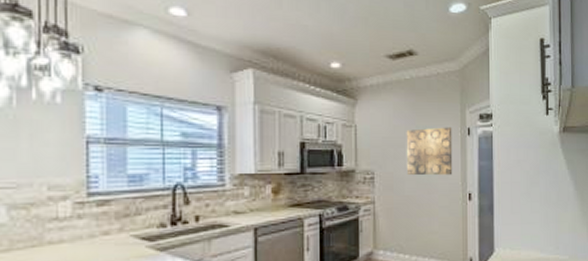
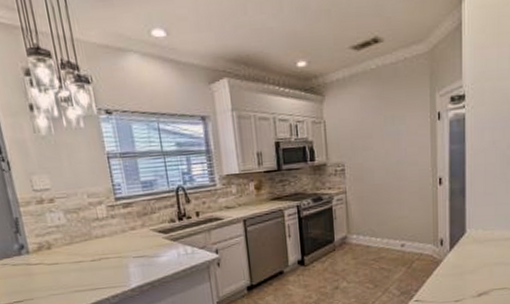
wall art: present [406,127,453,176] -> none [374,113,422,165]

